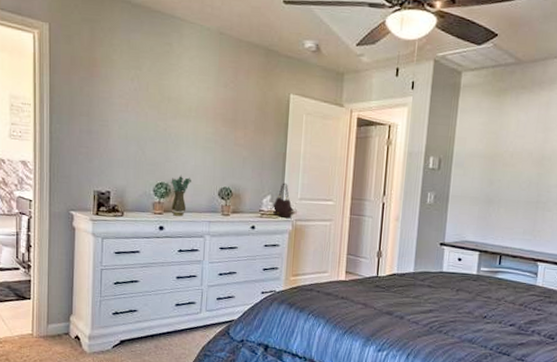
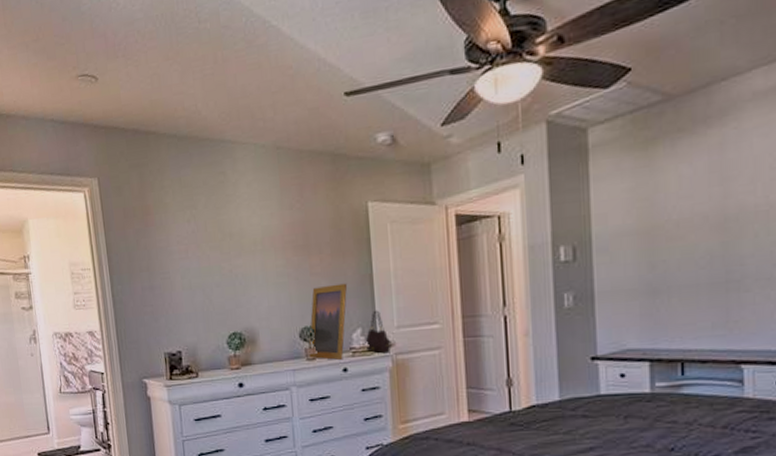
vase: present [171,175,191,217] -> none [244,320,267,369]
picture frame: none [224,156,265,218] -> present [309,283,348,360]

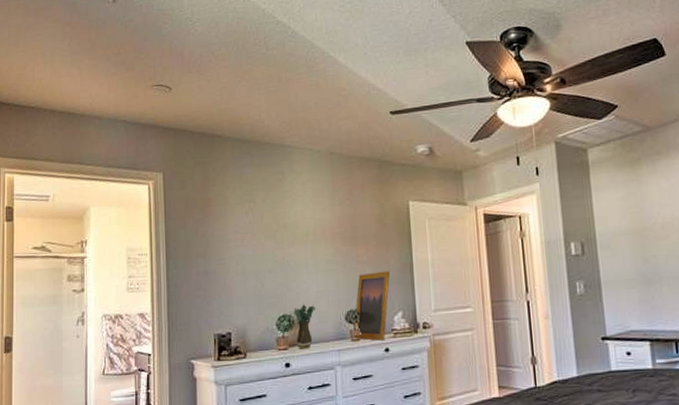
vase: none [244,320,267,369] -> present [294,303,315,350]
handbag: present [365,310,390,354] -> none [405,295,428,335]

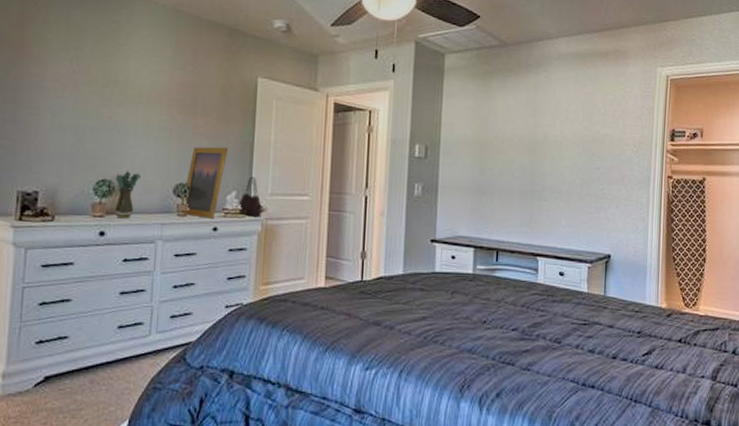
handbag: none [405,295,428,335] -> present [238,176,262,218]

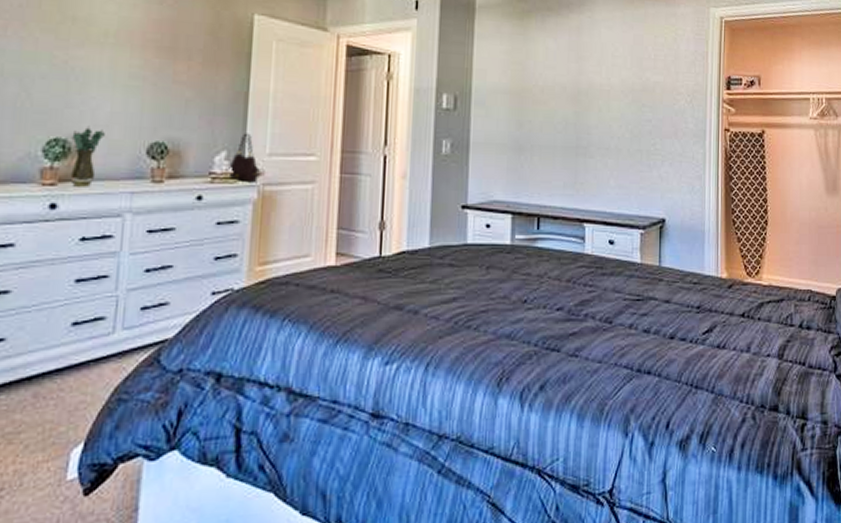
picture frame: present [180,146,229,219] -> none [155,97,217,185]

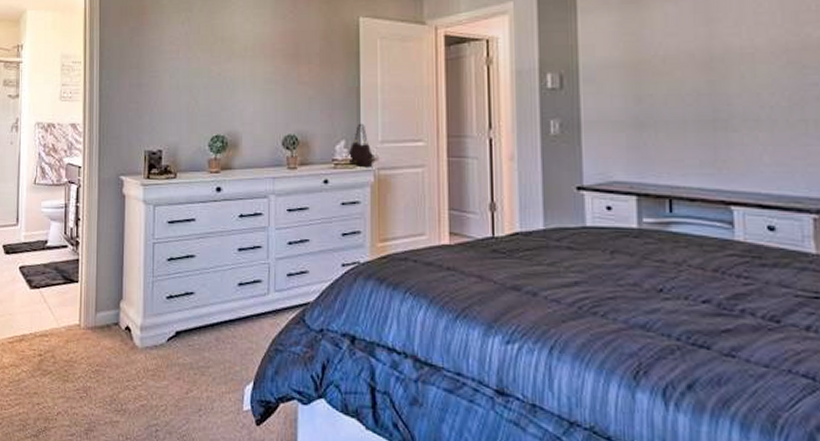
vase: present [70,126,105,187] -> none [228,124,250,174]

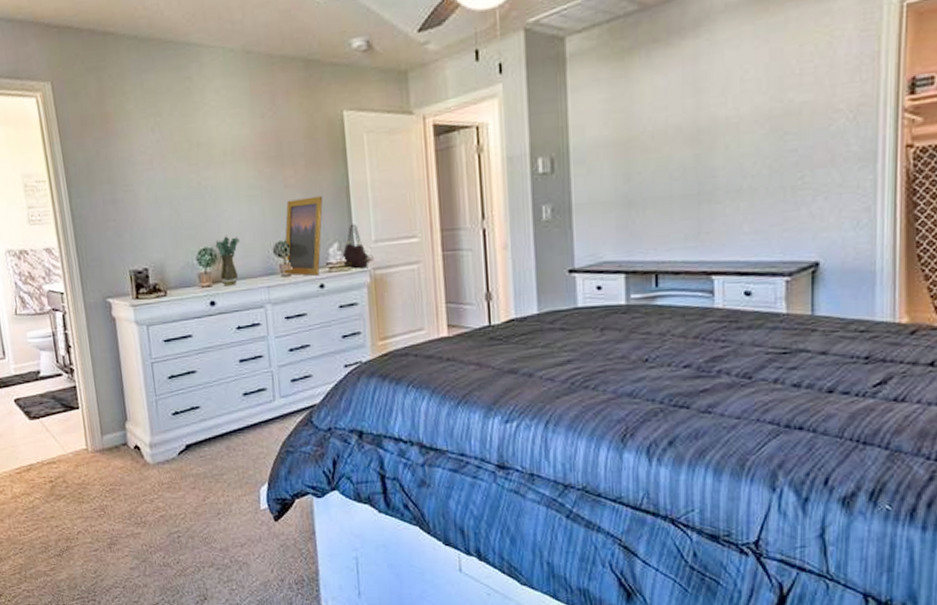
vase: none [228,124,250,174] -> present [215,235,239,286]
picture frame: none [291,94,334,170] -> present [284,196,323,276]

